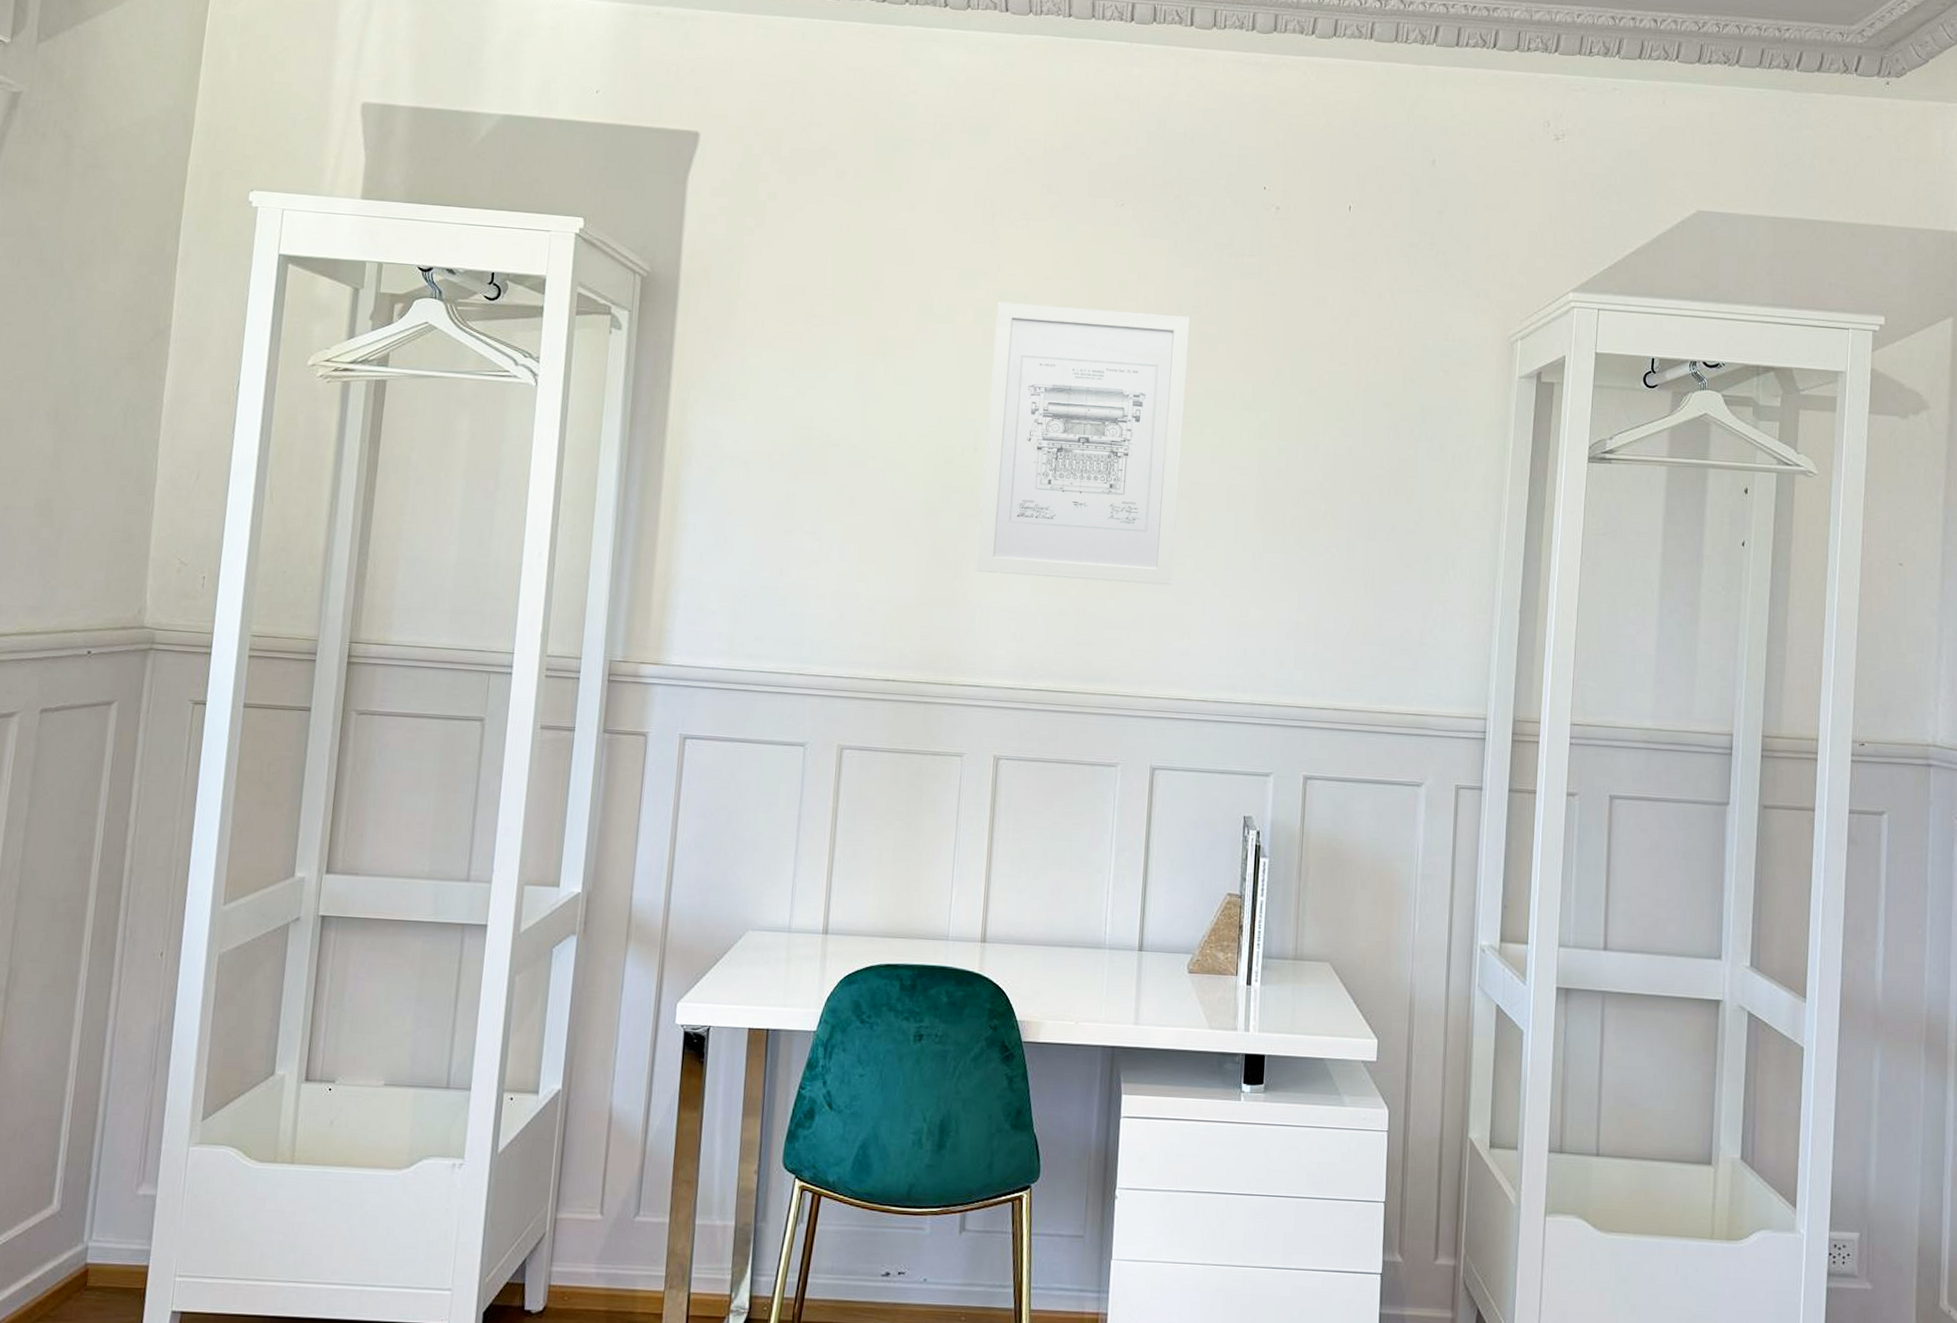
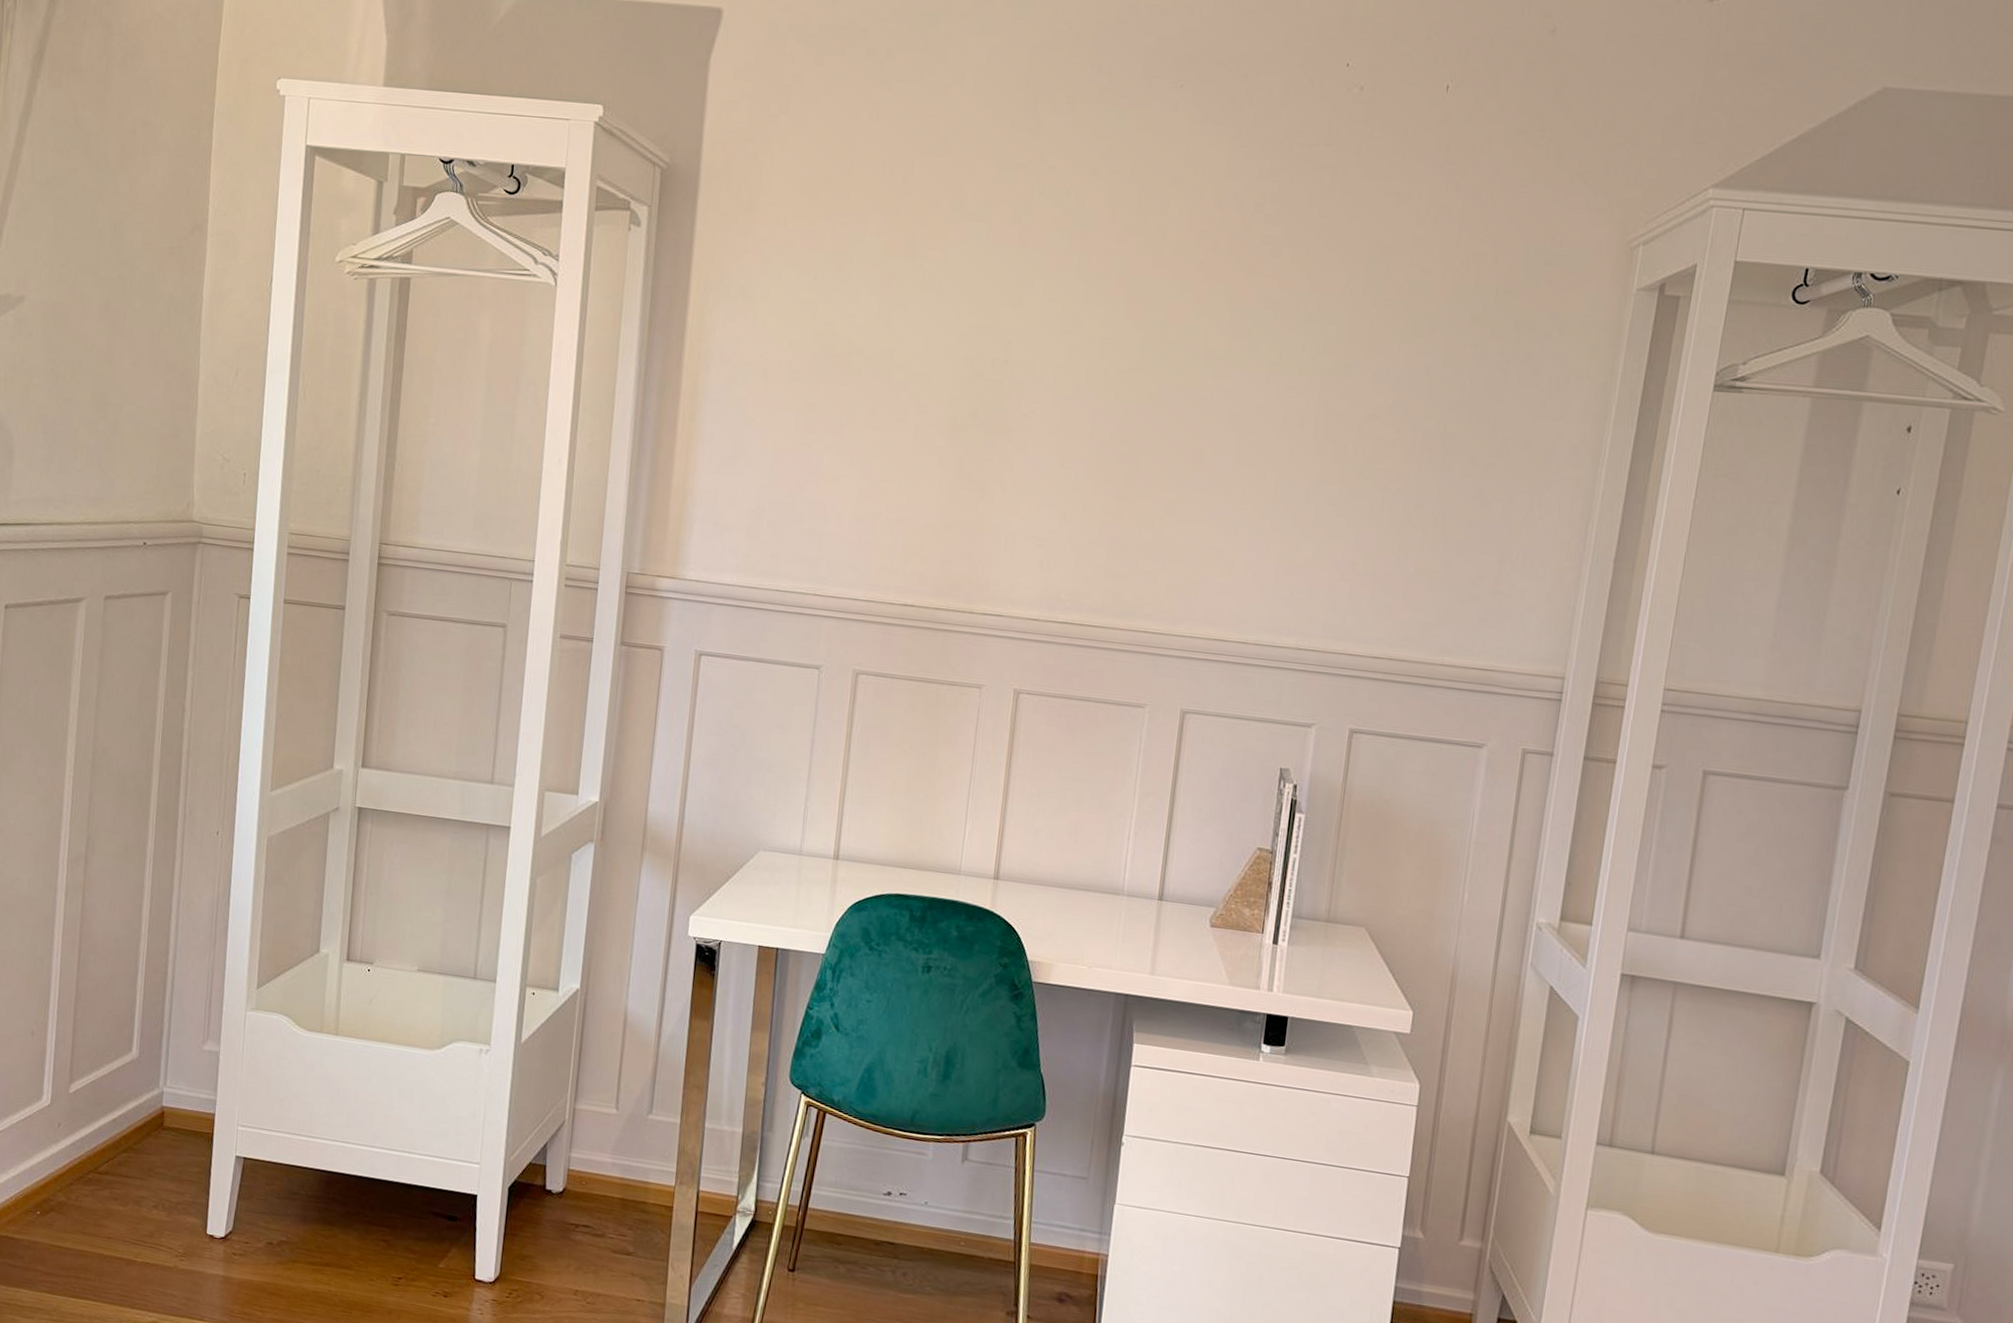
wall art: present [976,301,1190,586] -> none [1003,197,1252,517]

